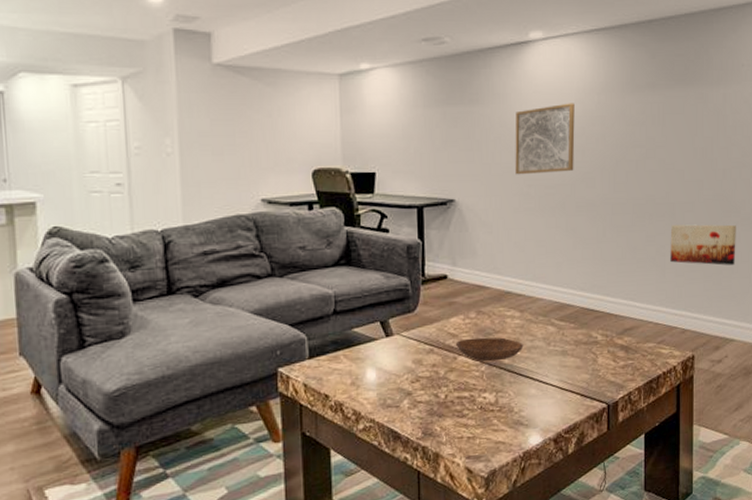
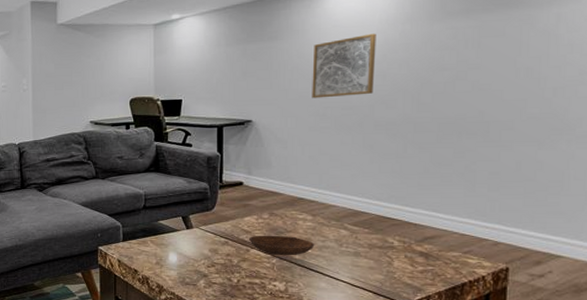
wall art: present [670,224,736,266] -> none [482,142,569,182]

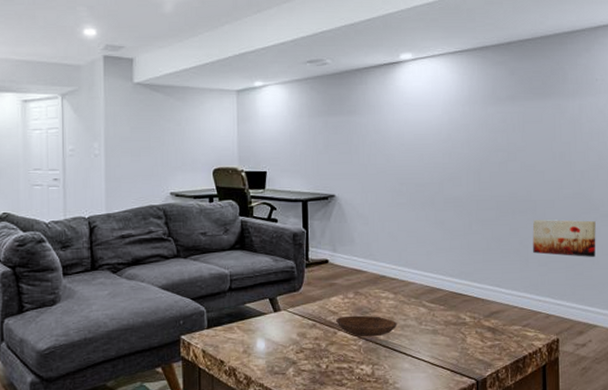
wall art: present [312,33,376,99] -> none [388,113,442,174]
wall art: none [482,142,569,182] -> present [532,220,596,257]

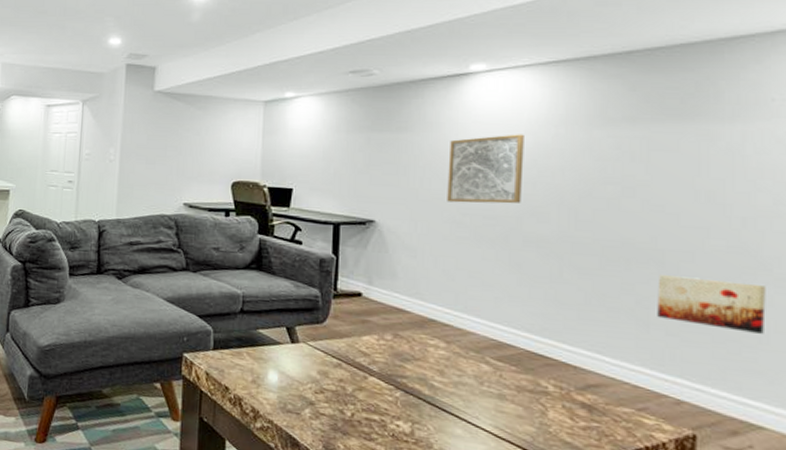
bowl: present [336,315,398,337] -> none [368,360,449,391]
wall art: none [388,113,442,174] -> present [447,134,524,204]

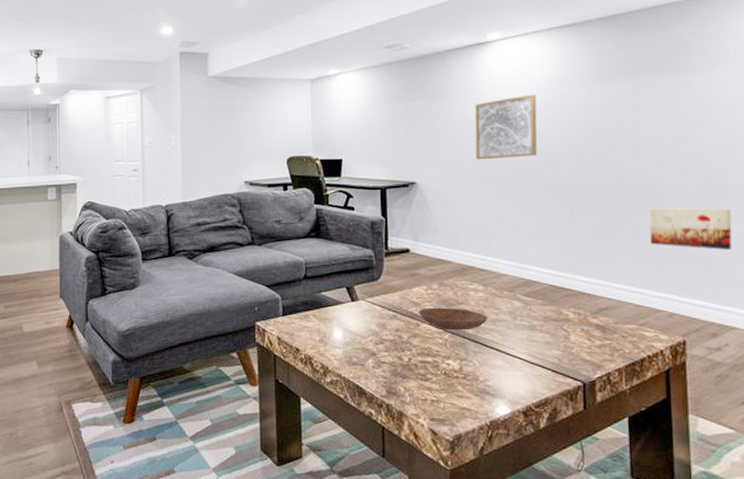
bowl: none [368,360,449,391] -> present [419,307,488,331]

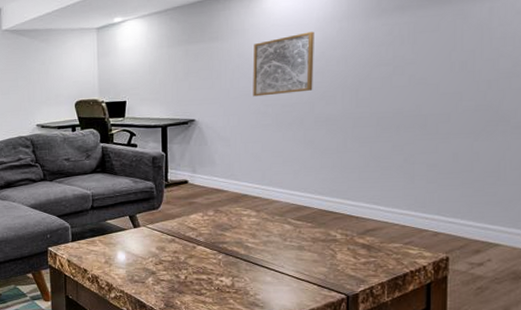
bowl: present [419,307,488,331] -> none [195,231,260,252]
wall art: present [649,207,732,250] -> none [420,133,504,173]

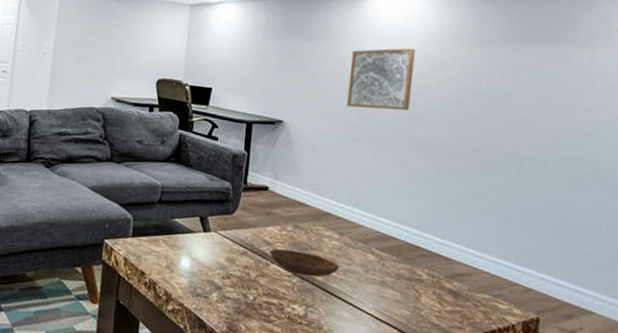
bowl: none [195,231,260,252] -> present [270,249,340,278]

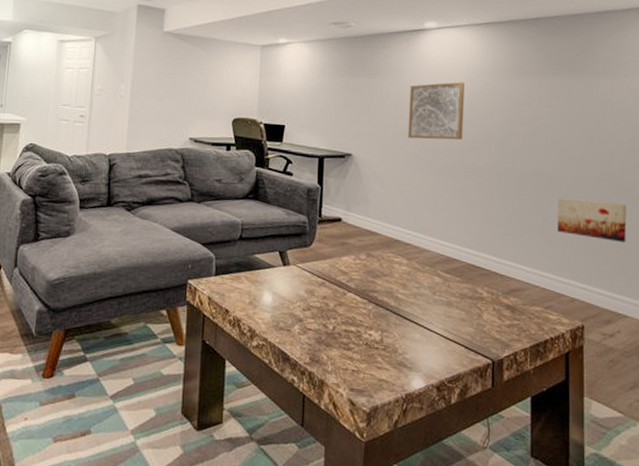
bowl: present [270,249,340,278] -> none [346,277,410,303]
wall art: none [515,178,601,232] -> present [557,198,627,242]

